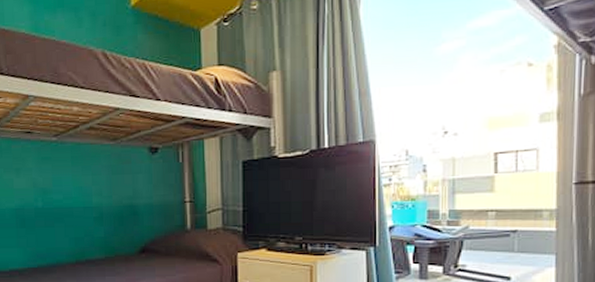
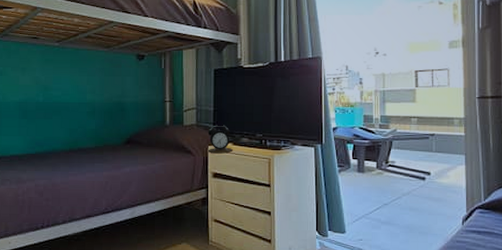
alarm clock: none [236,227,267,262] -> present [207,125,233,154]

